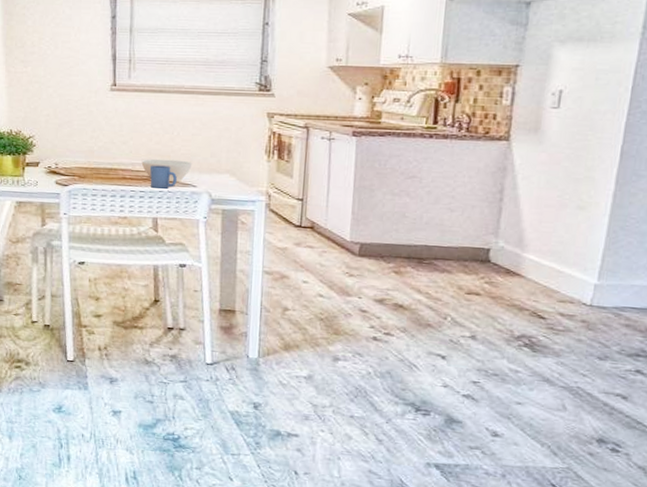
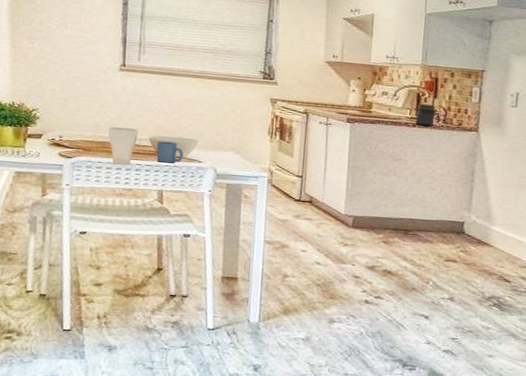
cup: none [101,151,131,192] -> present [108,127,138,166]
jar: none [430,110,459,137] -> present [413,103,437,127]

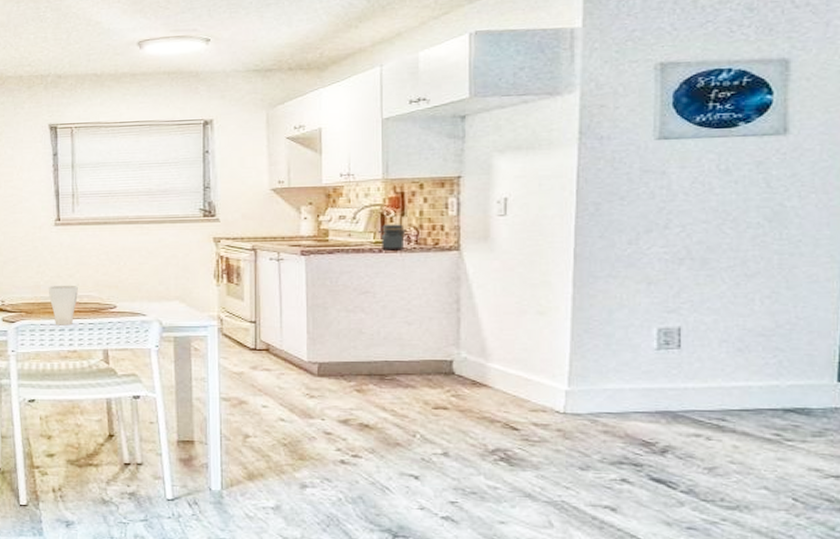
soup bowl: present [148,135,199,158] -> none [89,289,141,313]
mug: present [156,141,183,166] -> none [97,296,126,322]

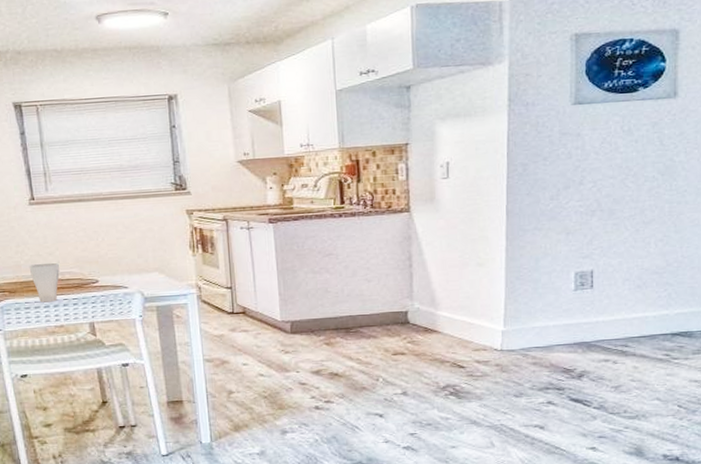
jar: present [377,224,408,251] -> none [337,190,364,215]

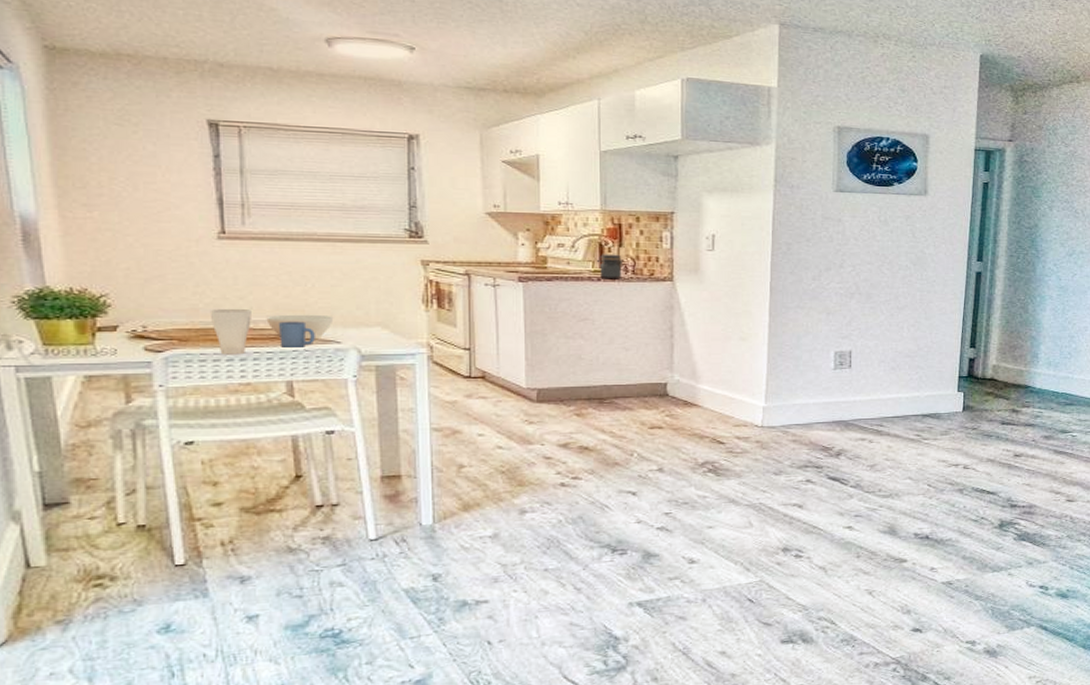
soup bowl: none [70,264,121,287] -> present [266,314,334,340]
mug: none [79,271,108,296] -> present [278,321,315,350]
jar: none [337,190,364,215] -> present [596,254,625,280]

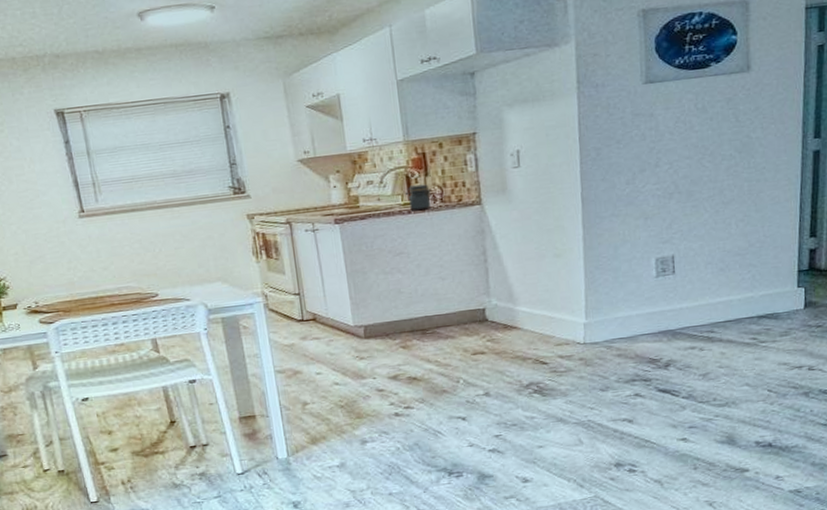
cup: present [210,308,251,355] -> none [83,278,117,321]
soup bowl: present [266,314,334,340] -> none [127,276,181,301]
mug: present [278,321,315,350] -> none [137,284,169,310]

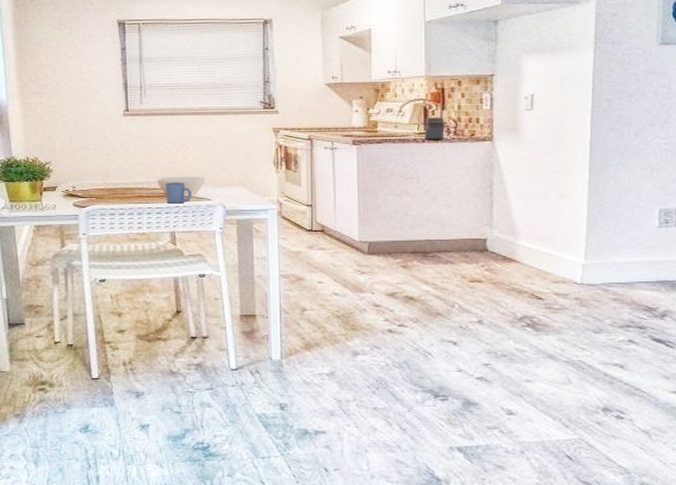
soup bowl: none [127,276,181,301] -> present [157,176,206,198]
mug: none [137,284,169,310] -> present [165,182,192,206]

